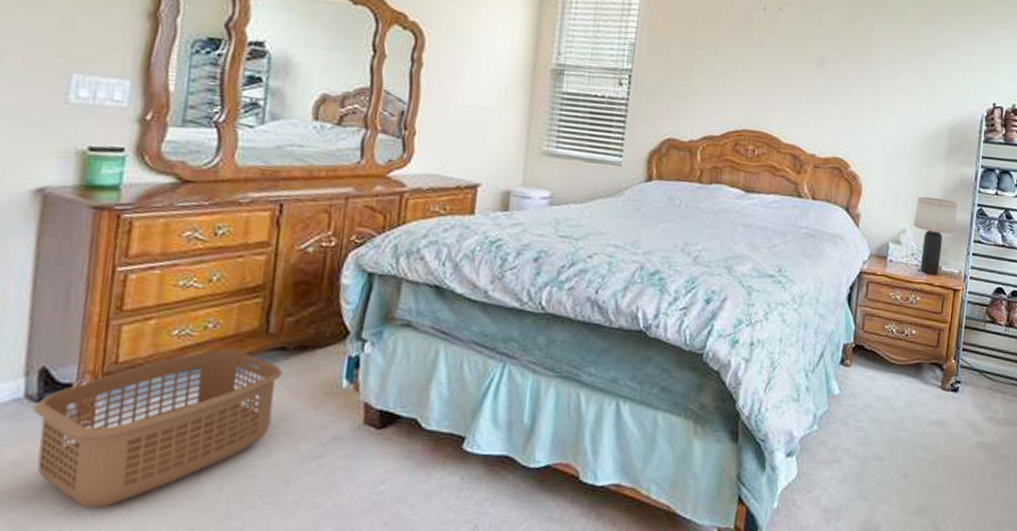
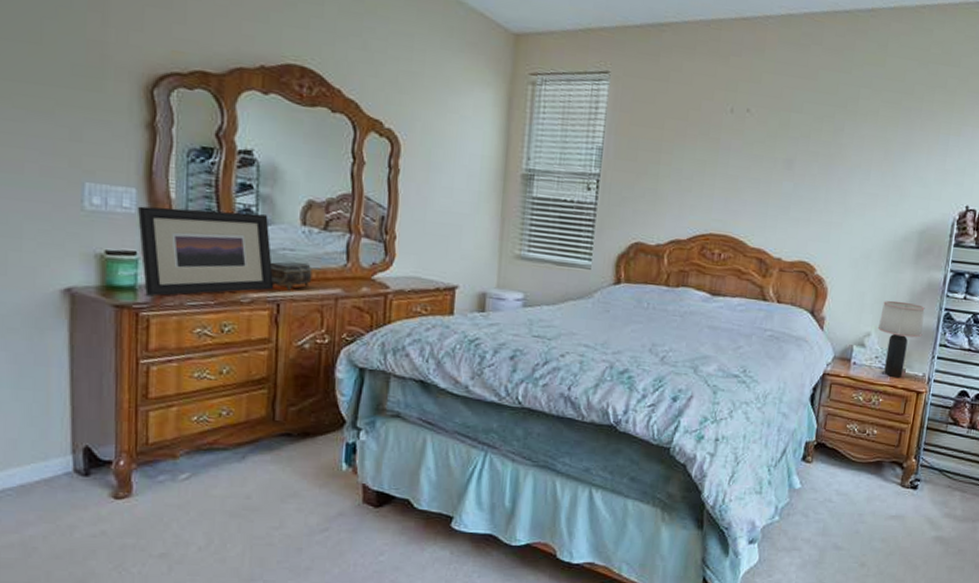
clothes hamper: present [33,349,283,507] -> none [82,433,290,566]
picture frame: none [129,99,279,197] -> present [137,206,274,296]
jewelry box: none [275,158,322,190] -> present [270,261,313,291]

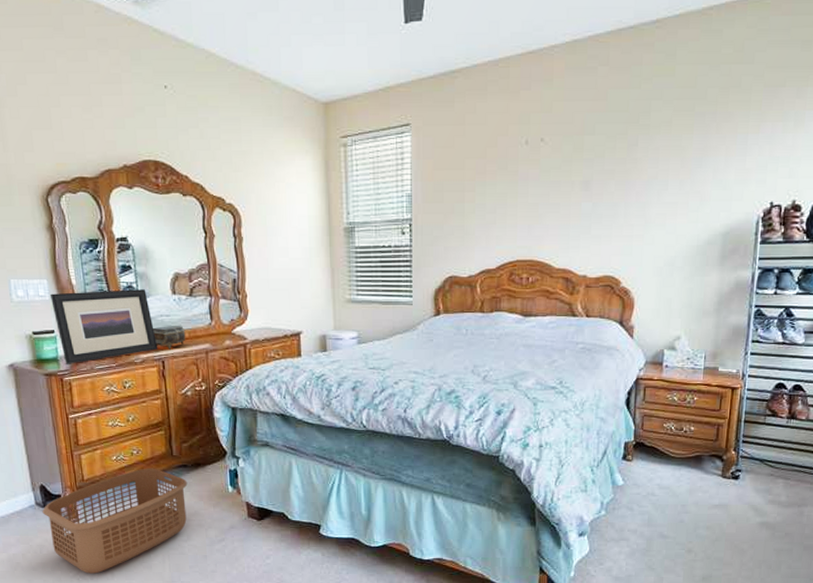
clothes hamper: none [82,433,290,566] -> present [42,468,188,574]
table lamp: present [877,300,925,379] -> none [687,303,734,377]

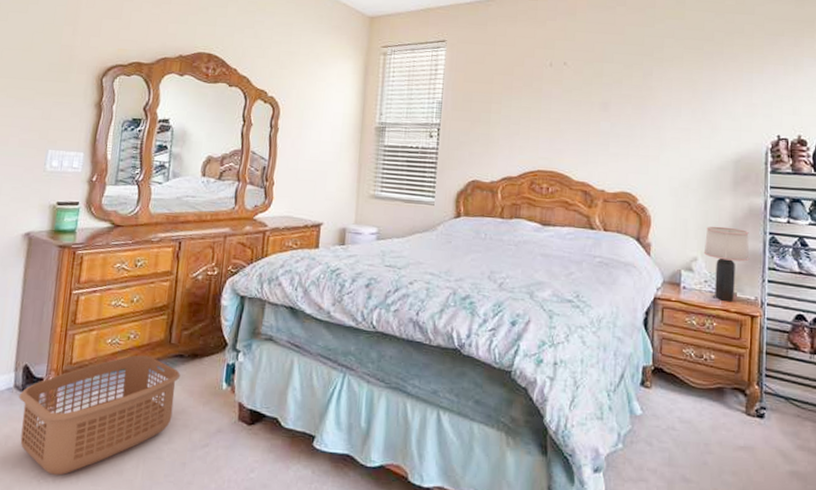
picture frame: present [49,289,158,364] -> none [82,166,178,238]
jewelry box: present [153,325,186,350] -> none [176,206,208,231]
table lamp: none [687,303,734,377] -> present [703,226,750,302]

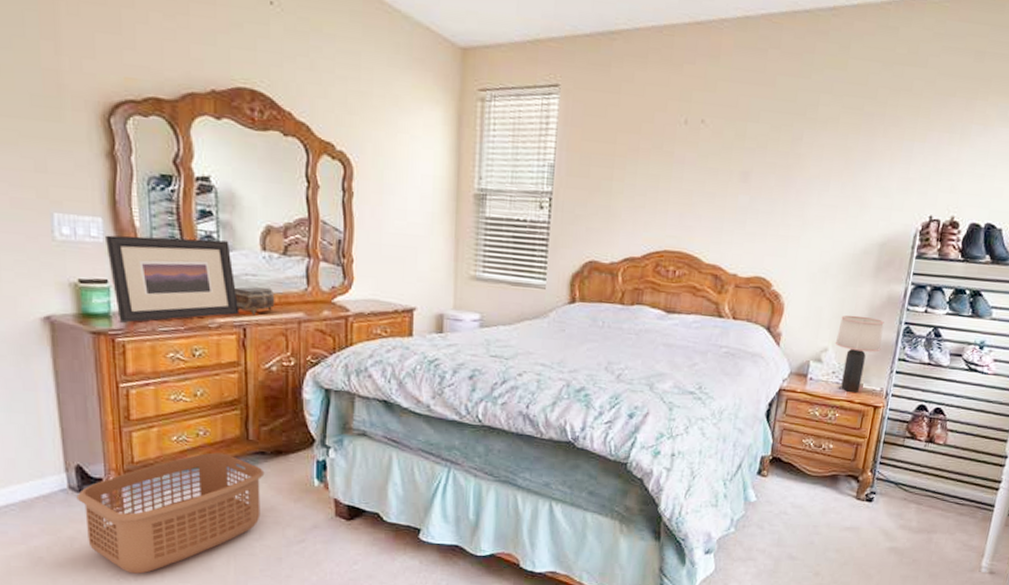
picture frame: none [82,166,178,238] -> present [104,235,240,323]
jewelry box: none [176,206,208,231] -> present [235,286,275,315]

